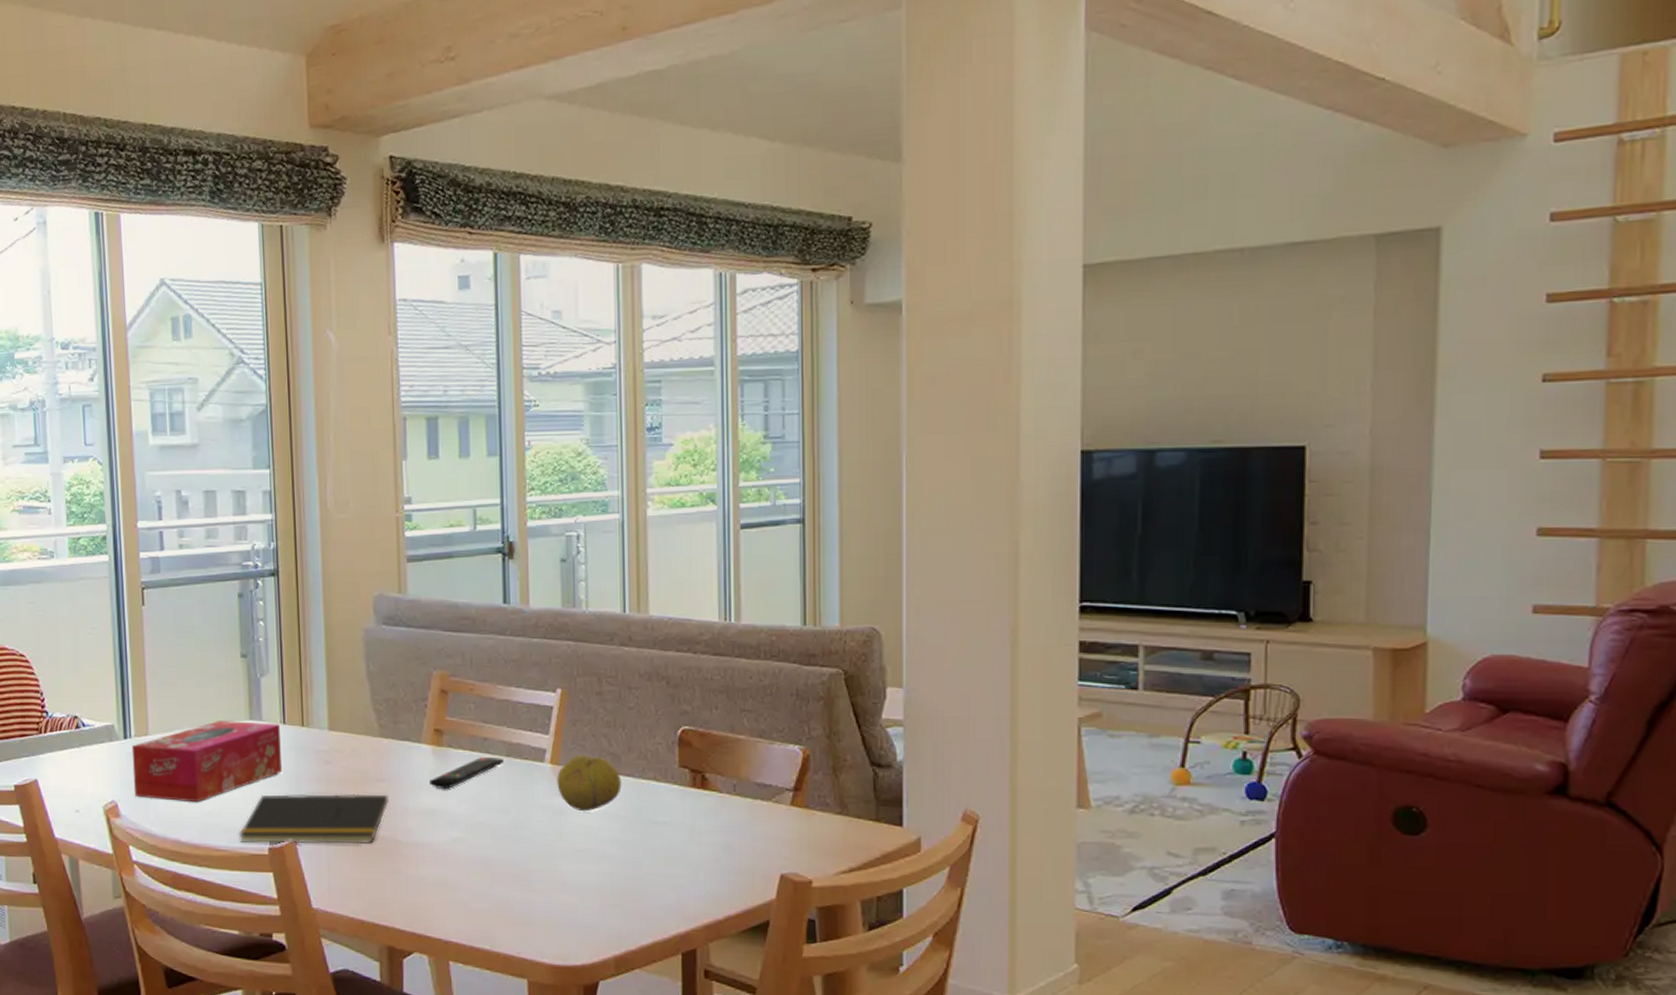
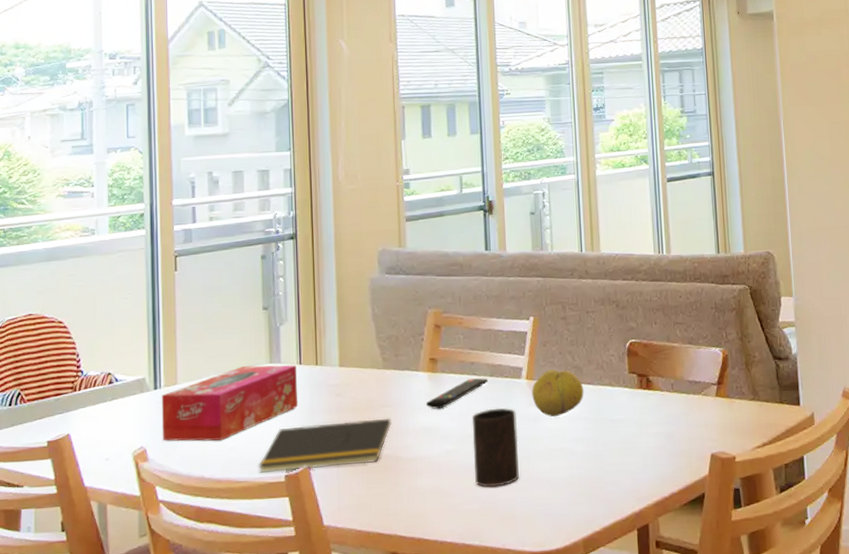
cup: none [483,794,539,886] -> present [472,408,519,488]

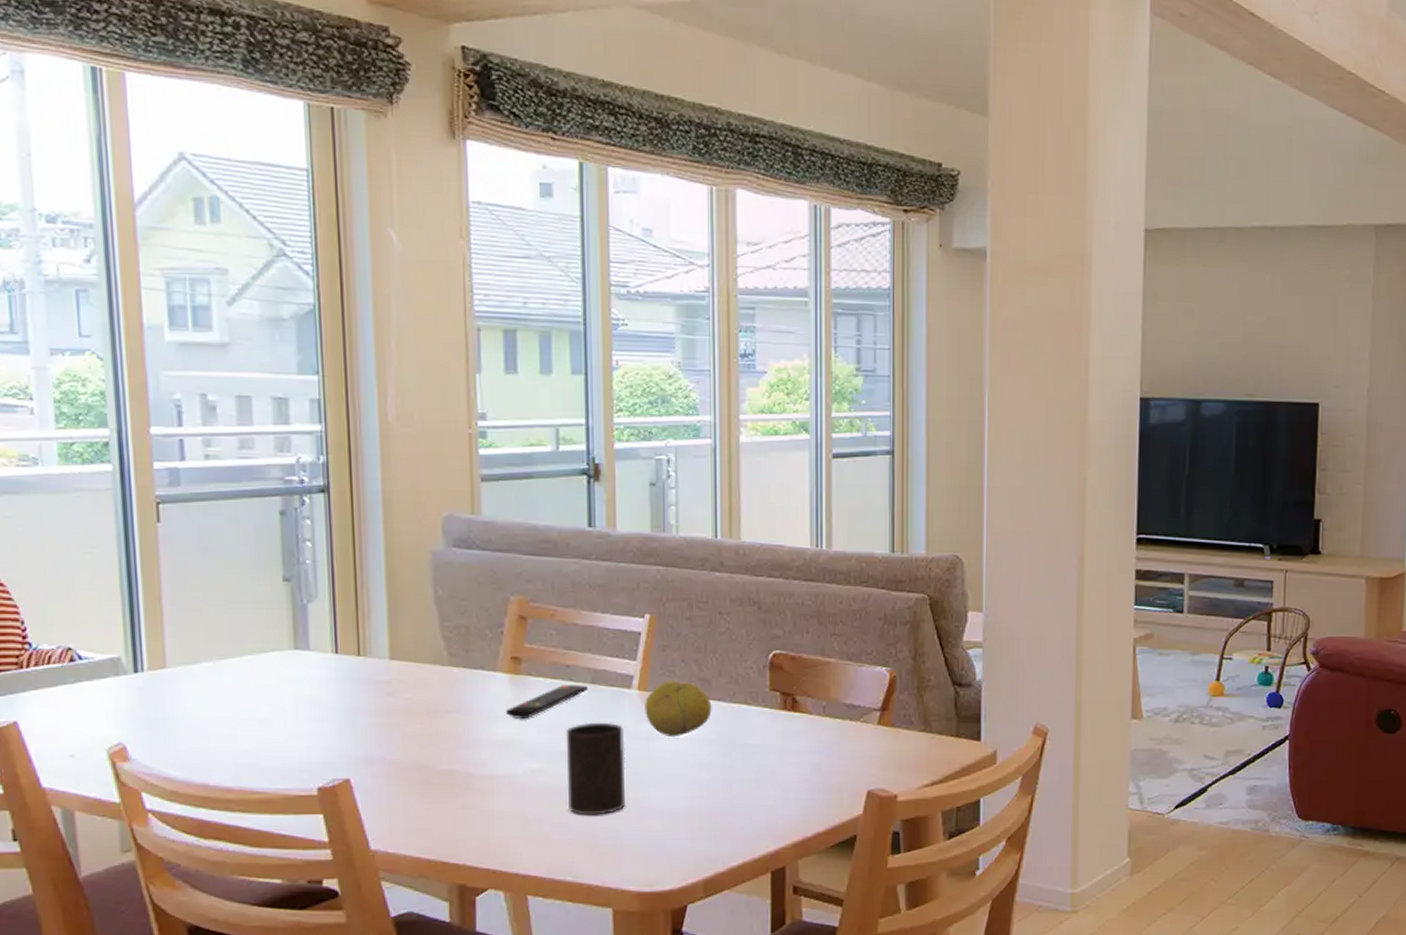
tissue box: present [161,365,299,441] -> none [144,651,335,742]
notepad: present [258,418,391,473] -> none [281,726,460,783]

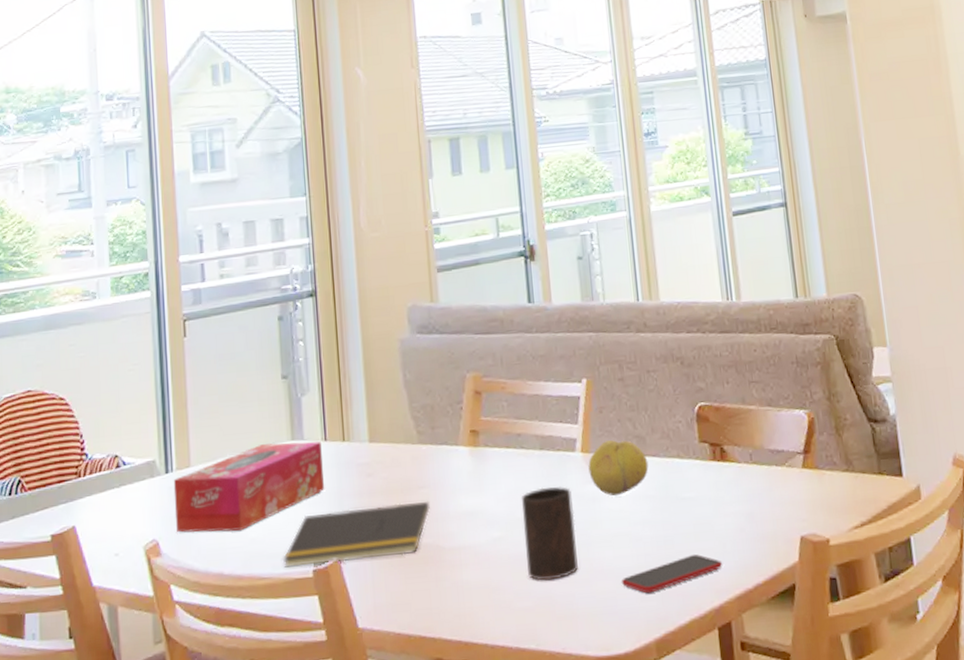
tissue box: none [144,651,335,742] -> present [173,441,325,533]
notepad: none [281,726,460,783] -> present [283,501,430,568]
remote control: present [506,685,588,718] -> none [468,452,538,489]
smartphone: none [671,801,783,835] -> present [621,554,723,594]

